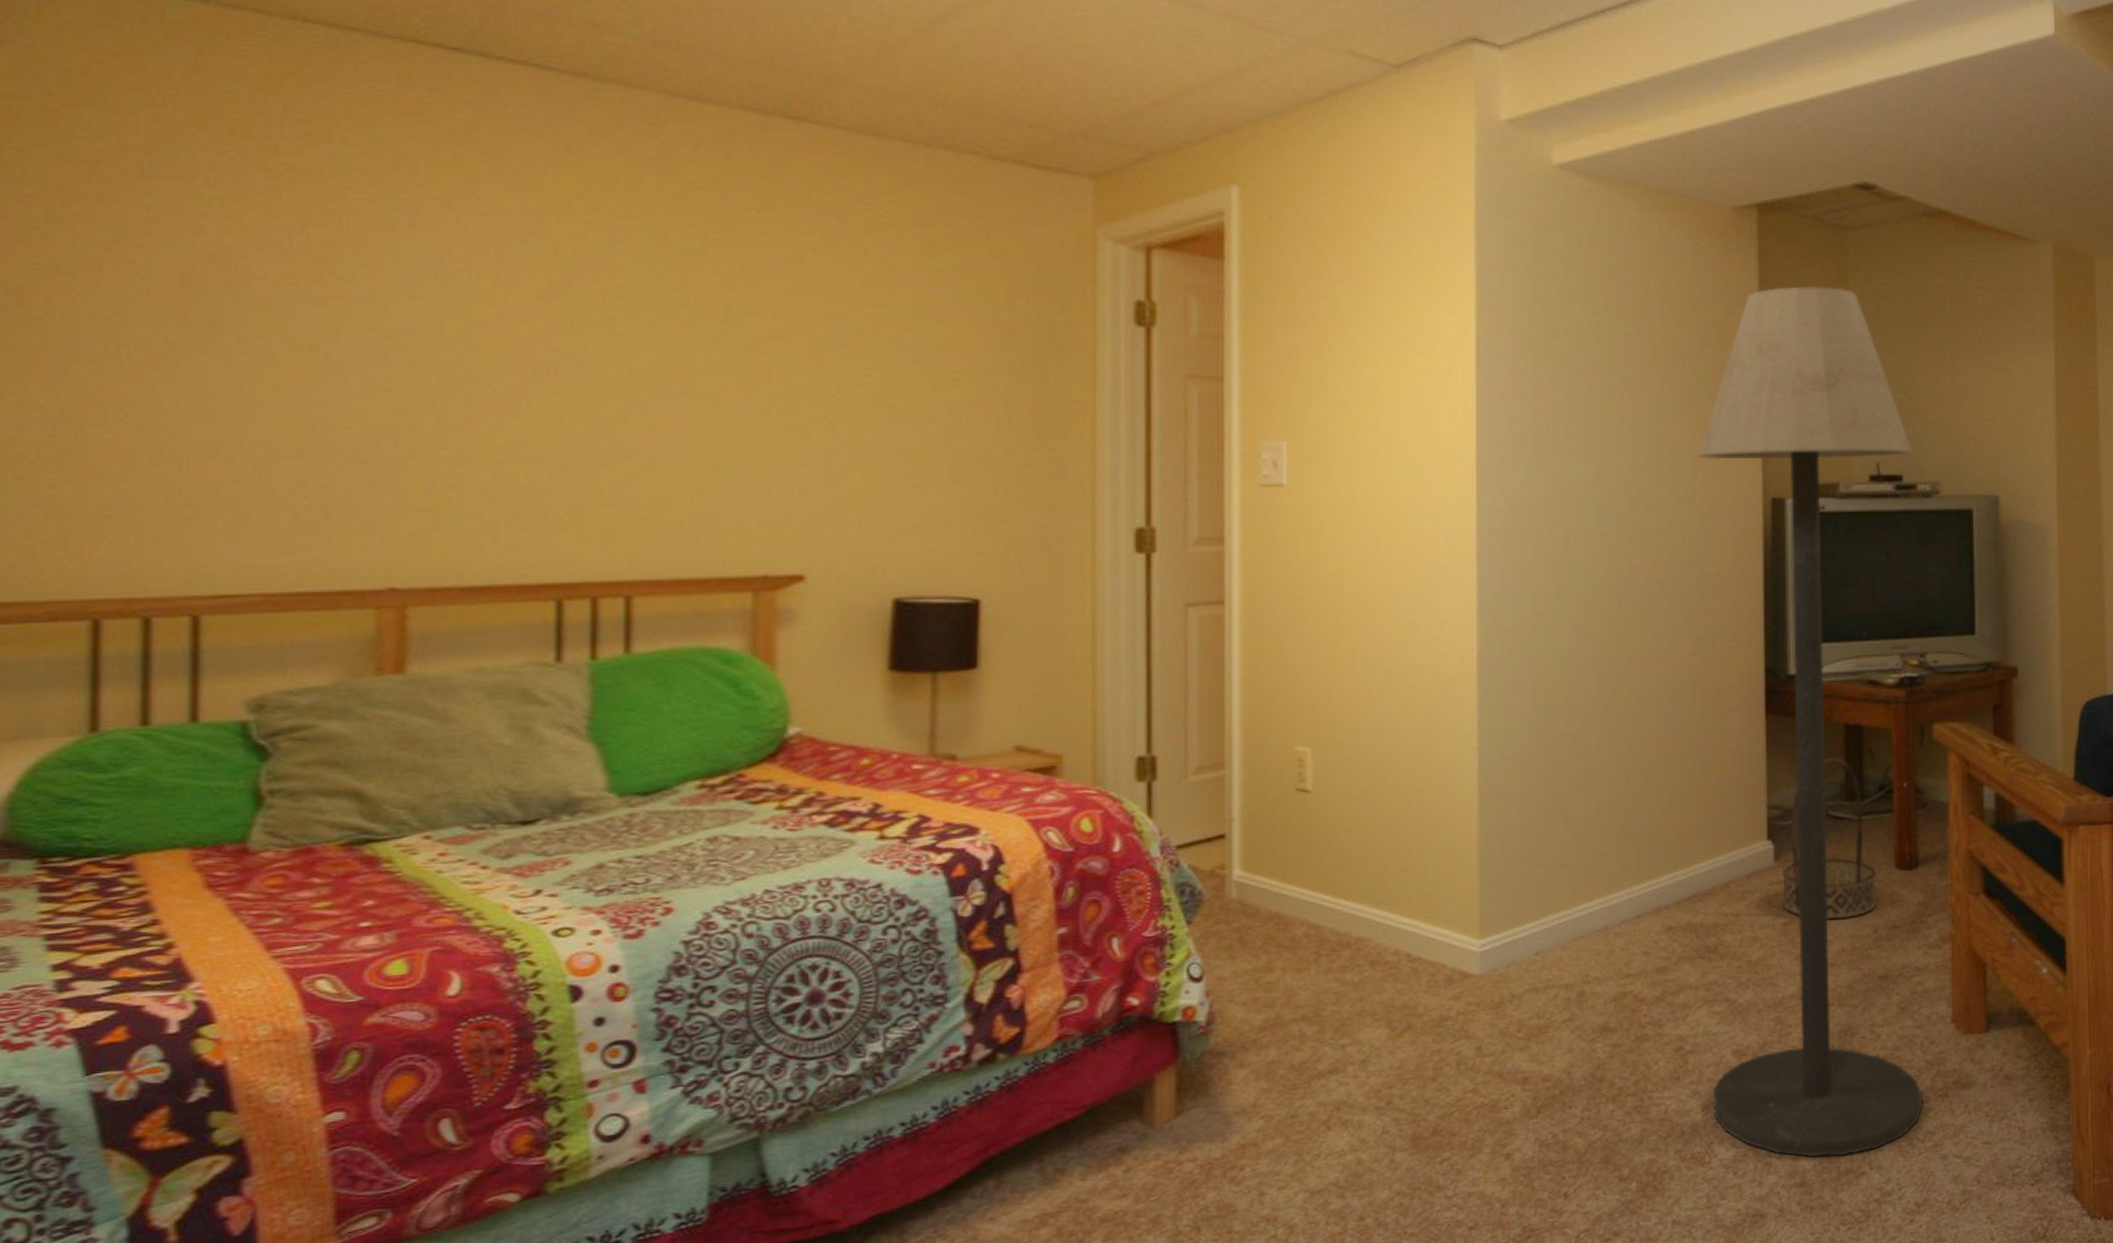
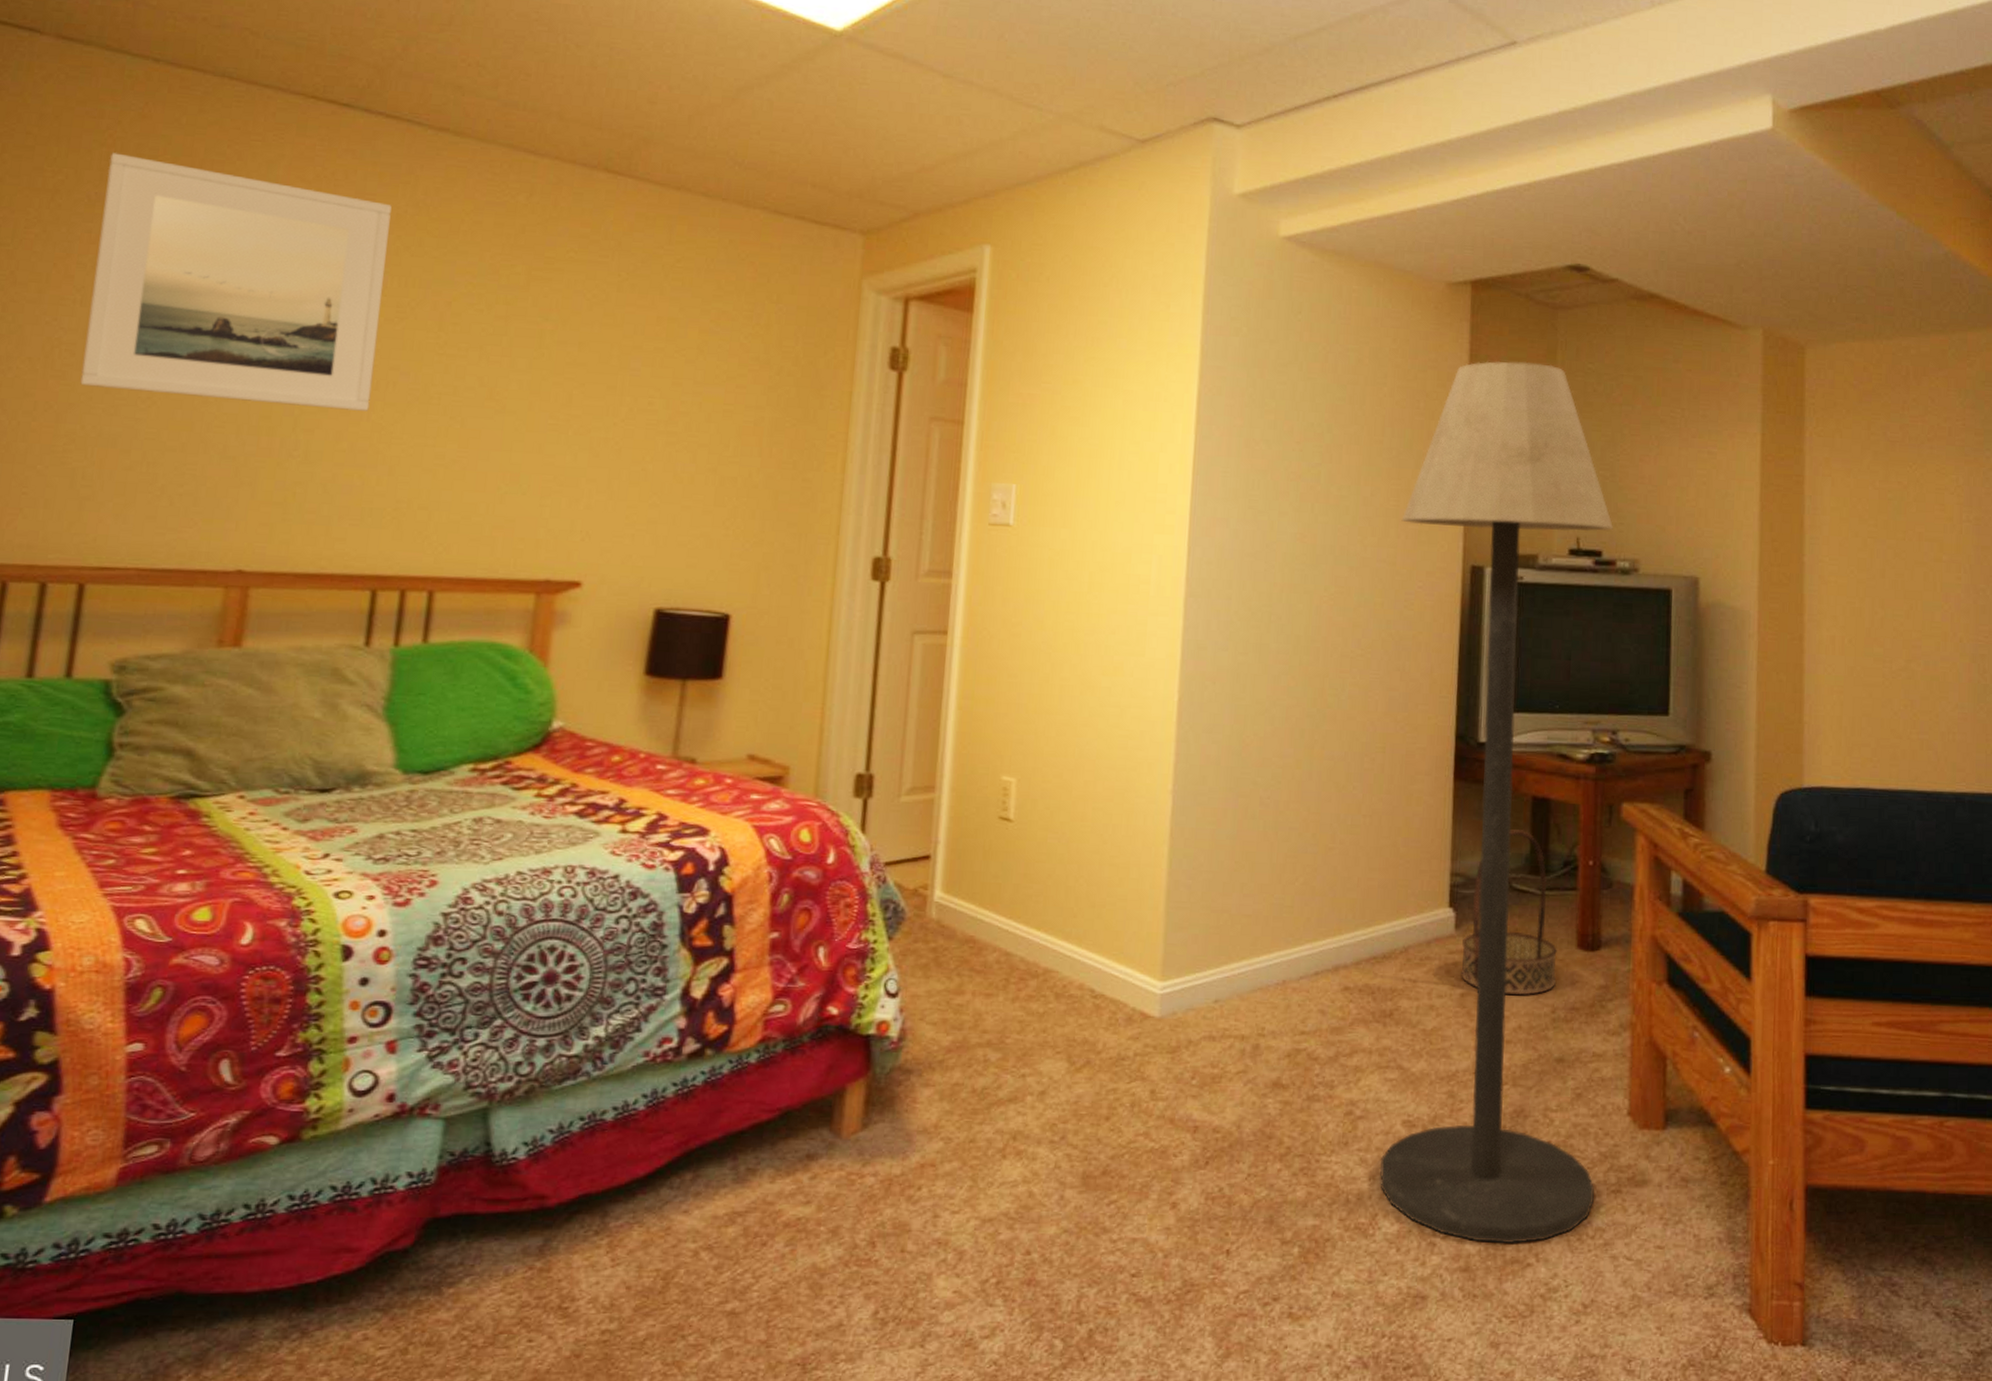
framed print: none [160,113,529,402] -> present [80,153,392,412]

